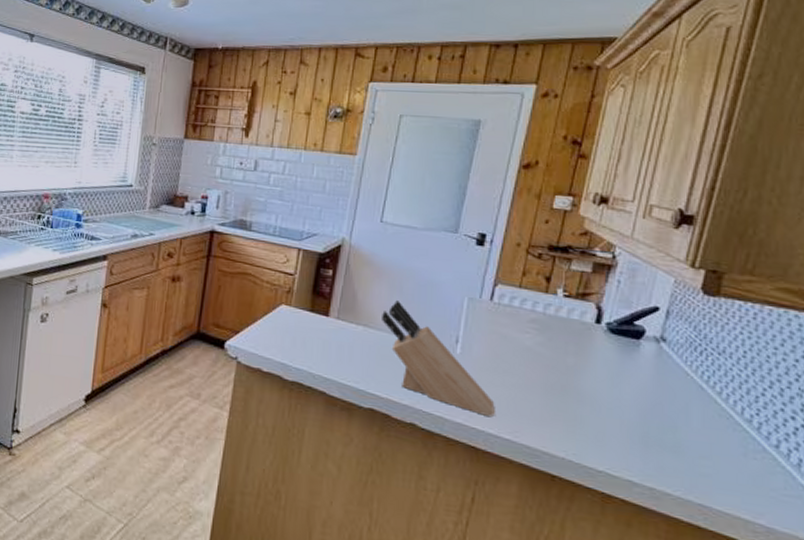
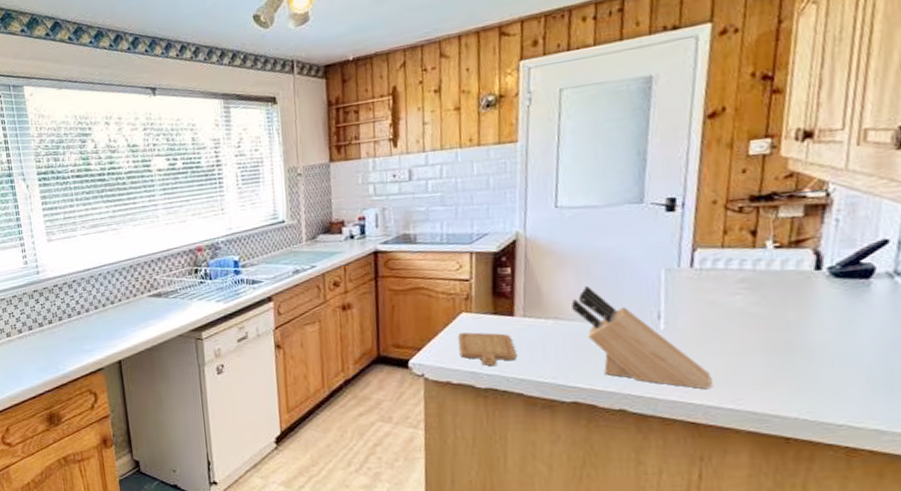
chopping board: none [273,324,325,360] -> present [458,332,517,366]

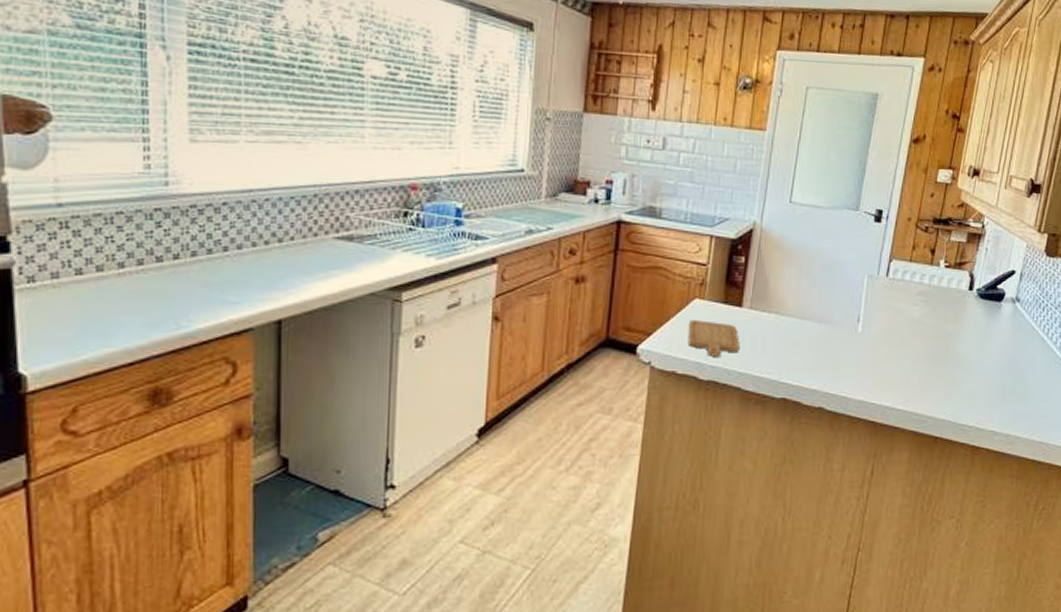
knife block: present [571,285,713,390] -> none [792,283,890,391]

